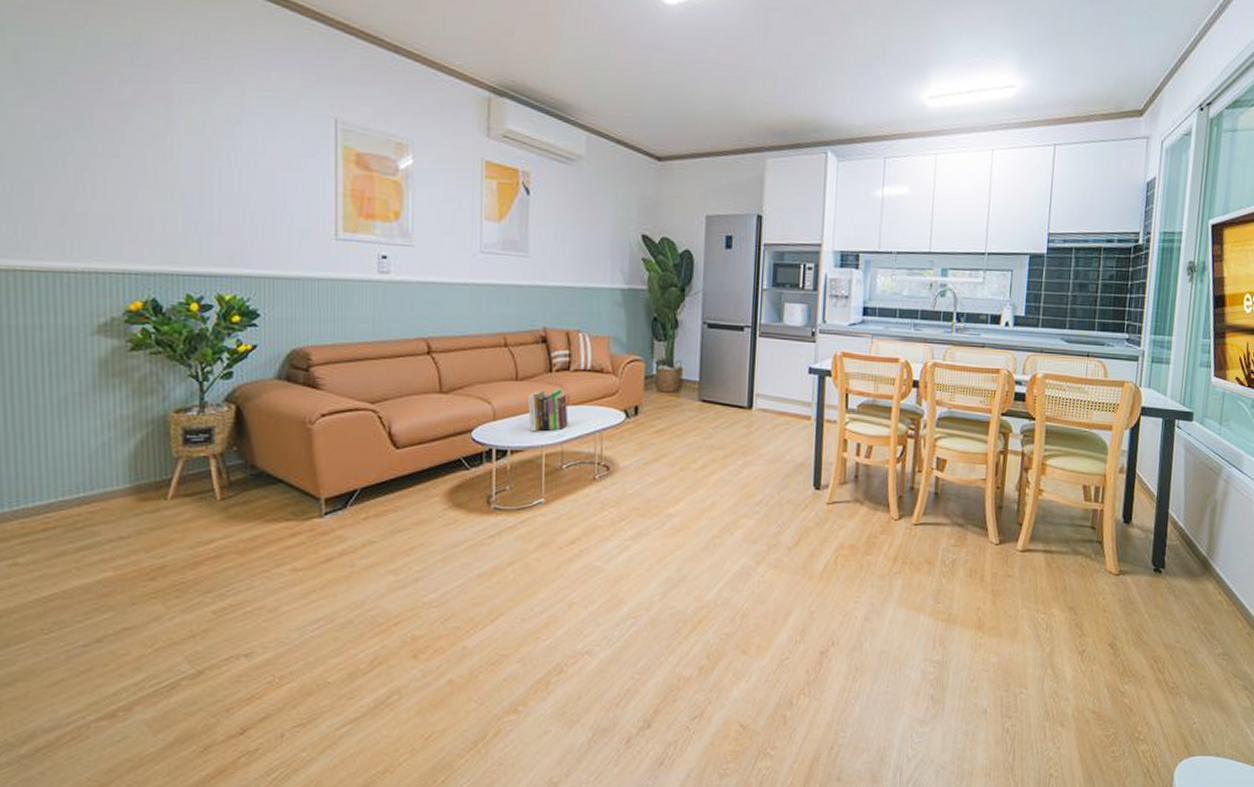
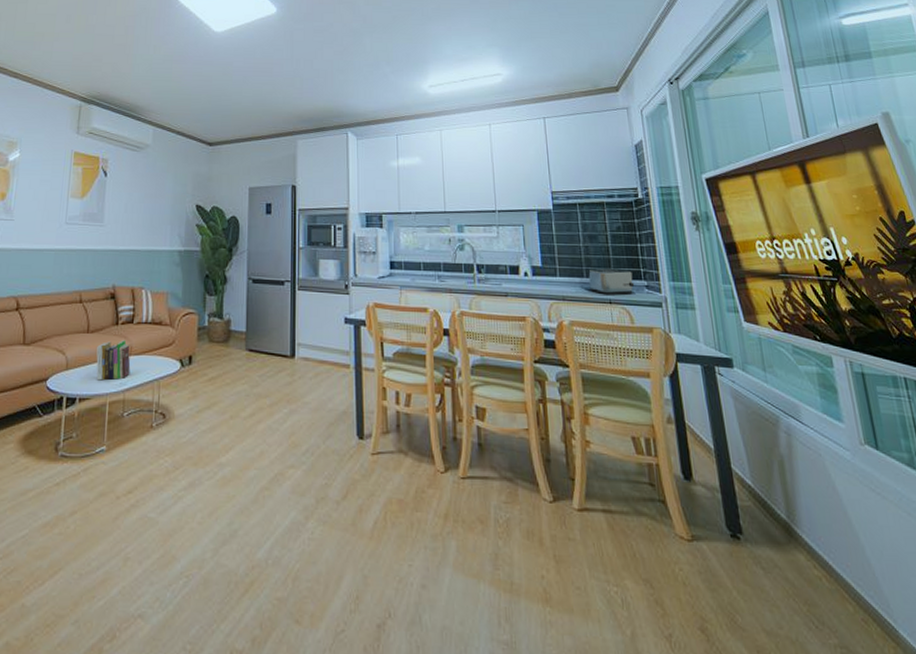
toaster: none [1070,319,1116,348] -> present [588,268,635,295]

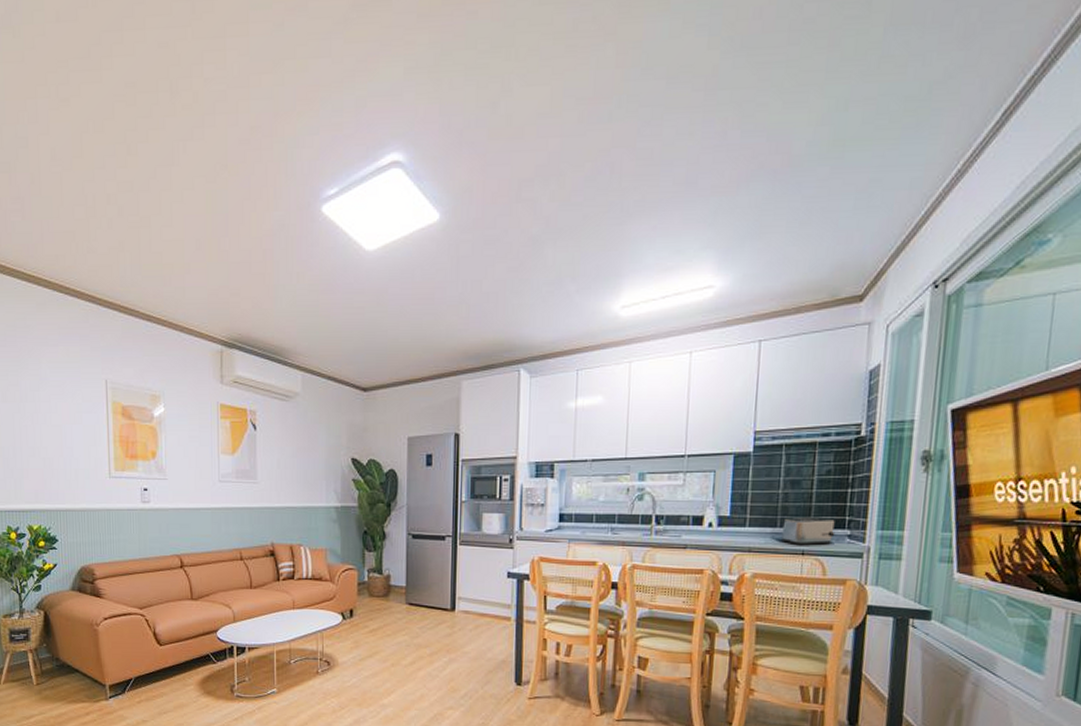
books: present [96,340,131,381] -> none [261,595,294,632]

